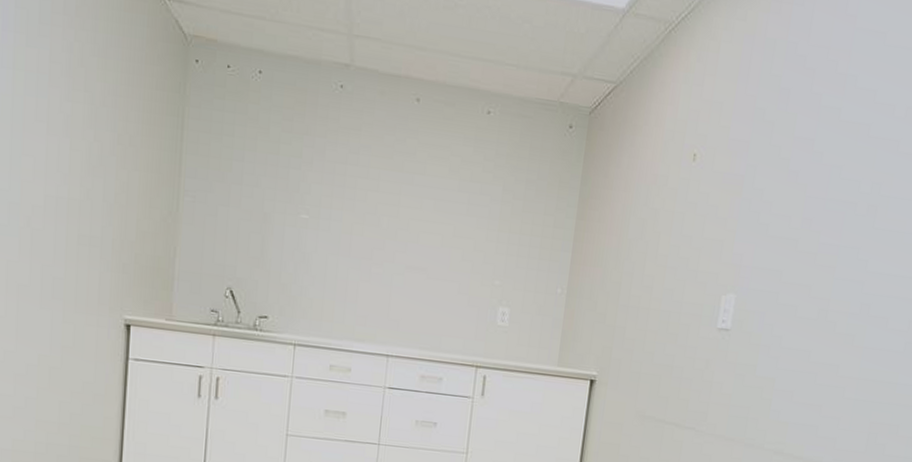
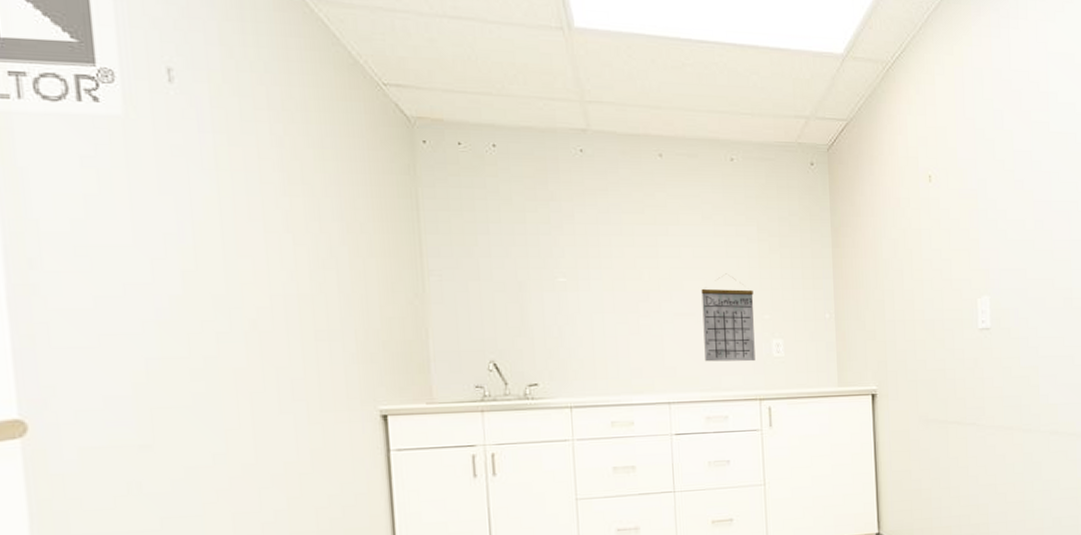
calendar: none [429,231,488,327] -> present [701,273,755,362]

